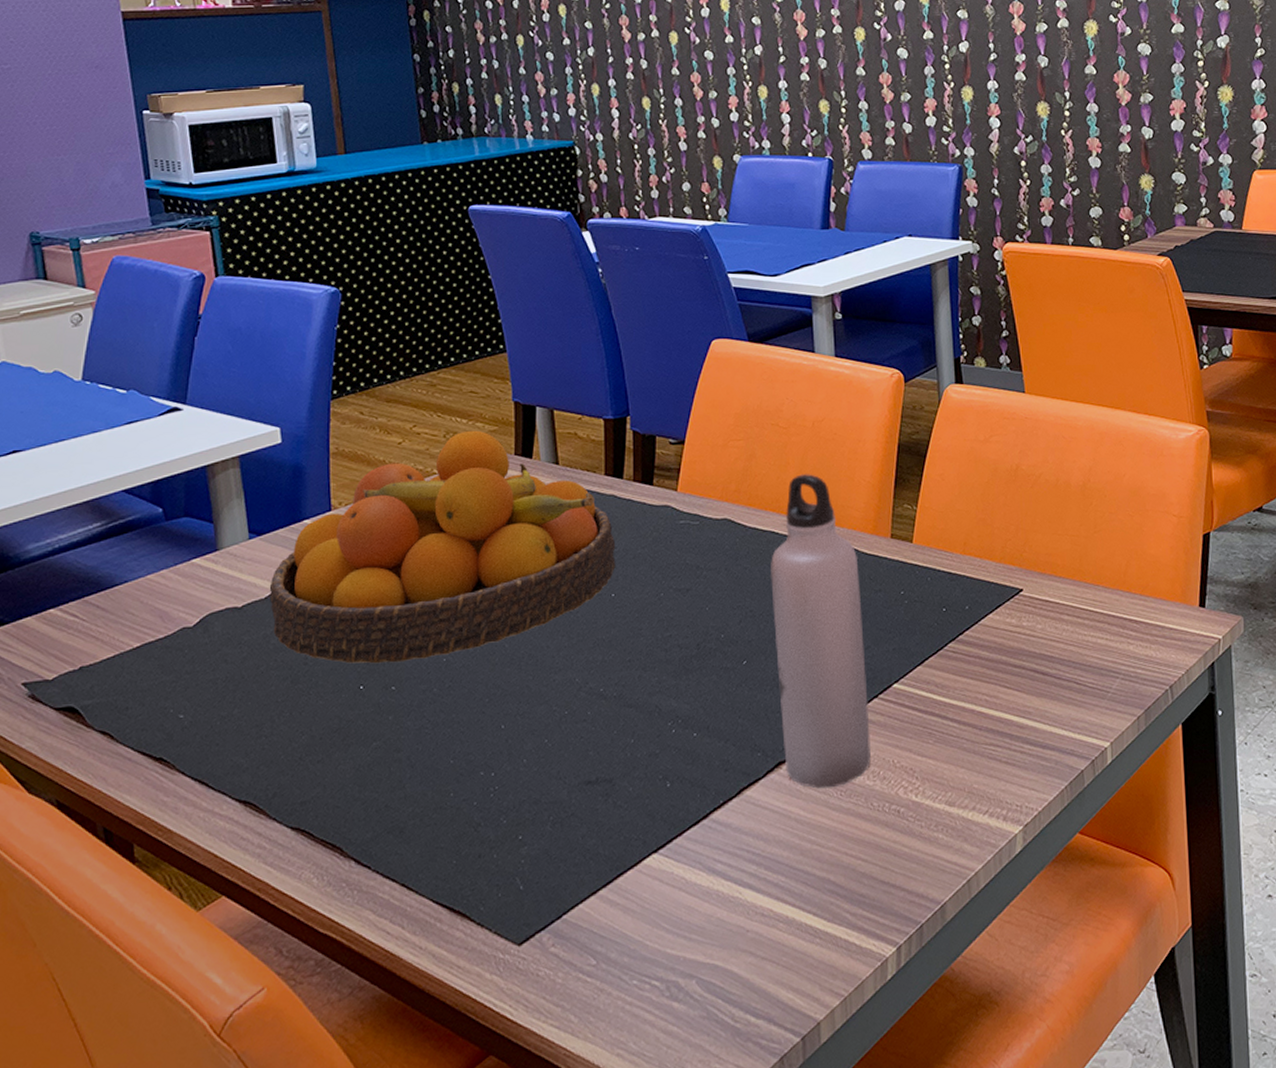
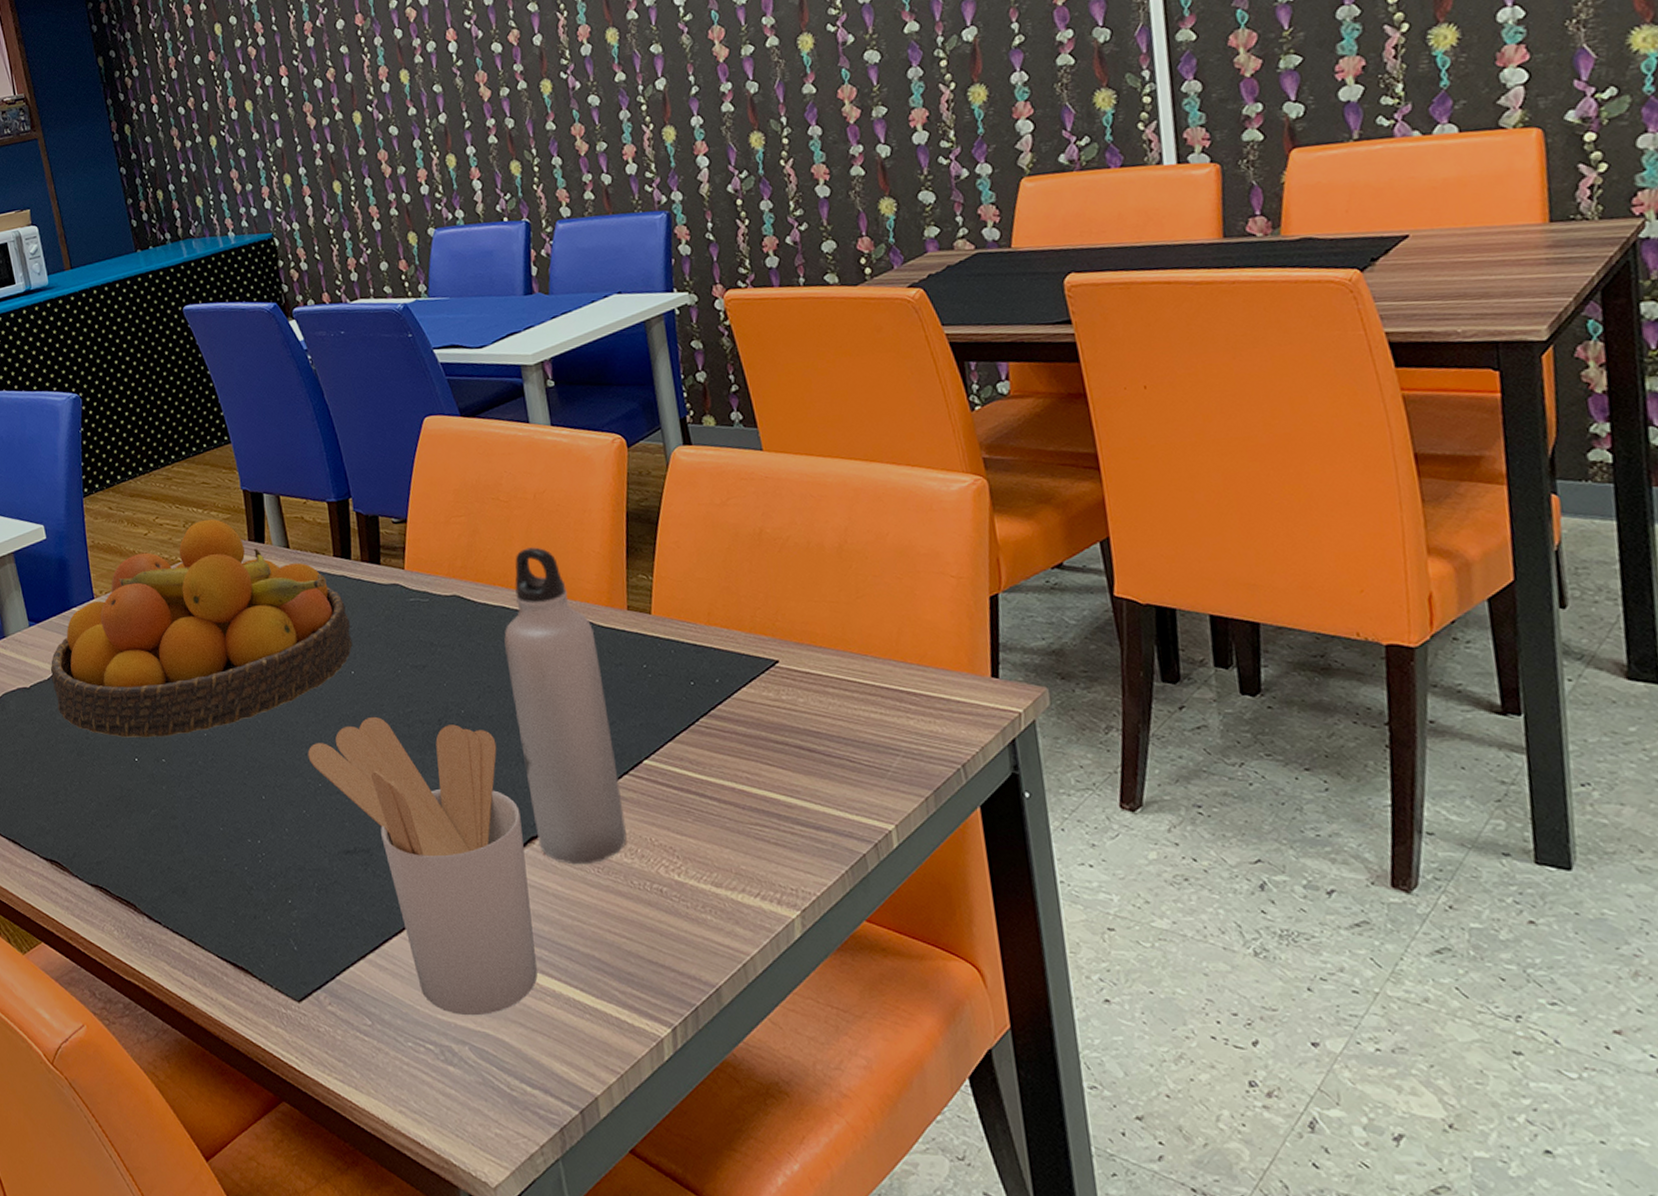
utensil holder: none [556,640,772,948] -> present [308,716,538,1016]

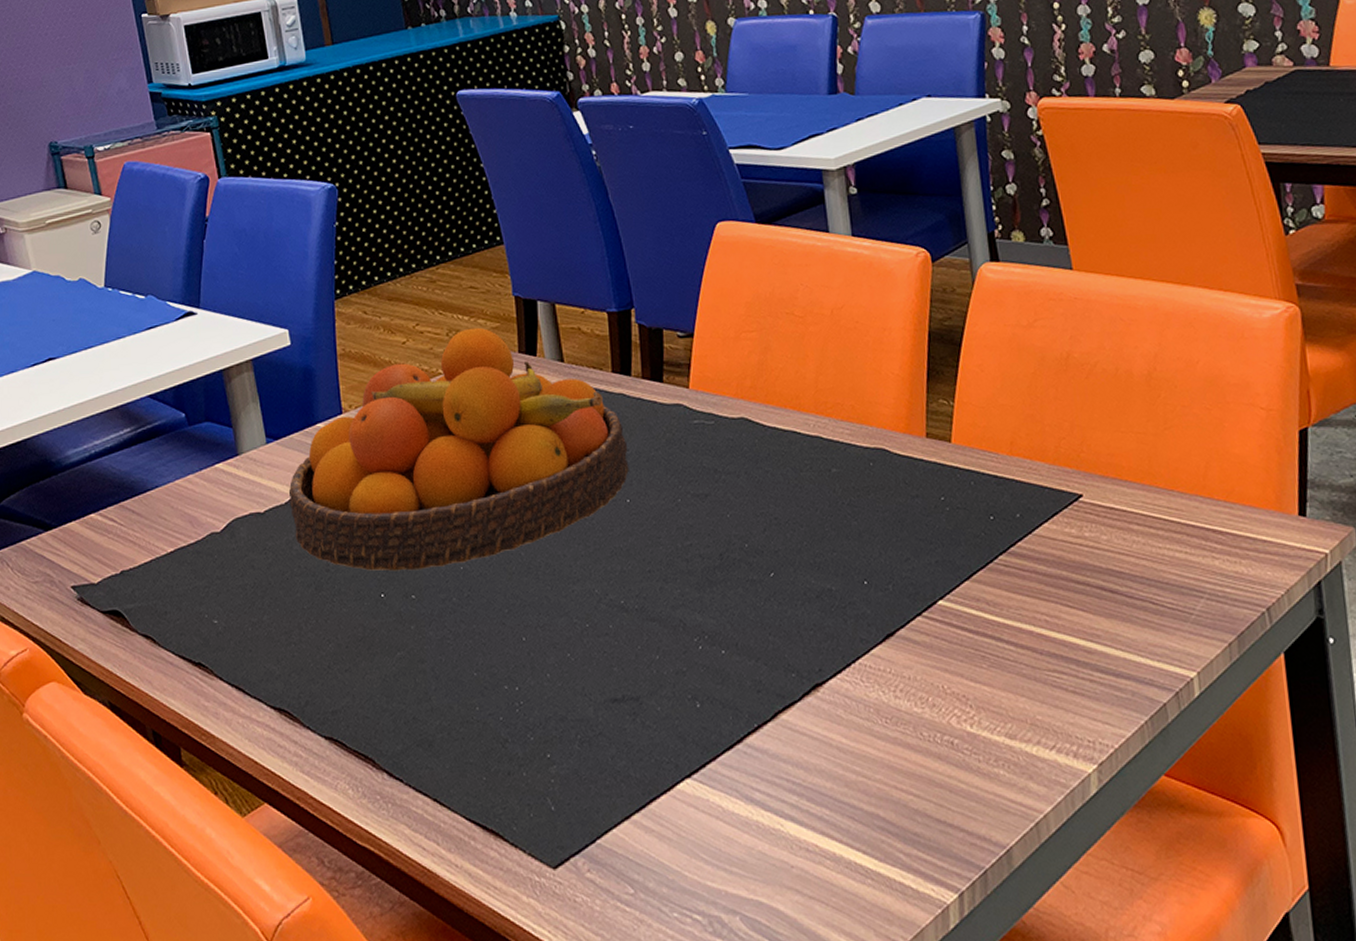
utensil holder: present [308,716,538,1016] -> none [575,549,817,883]
water bottle: present [504,547,627,865] -> none [794,367,918,715]

